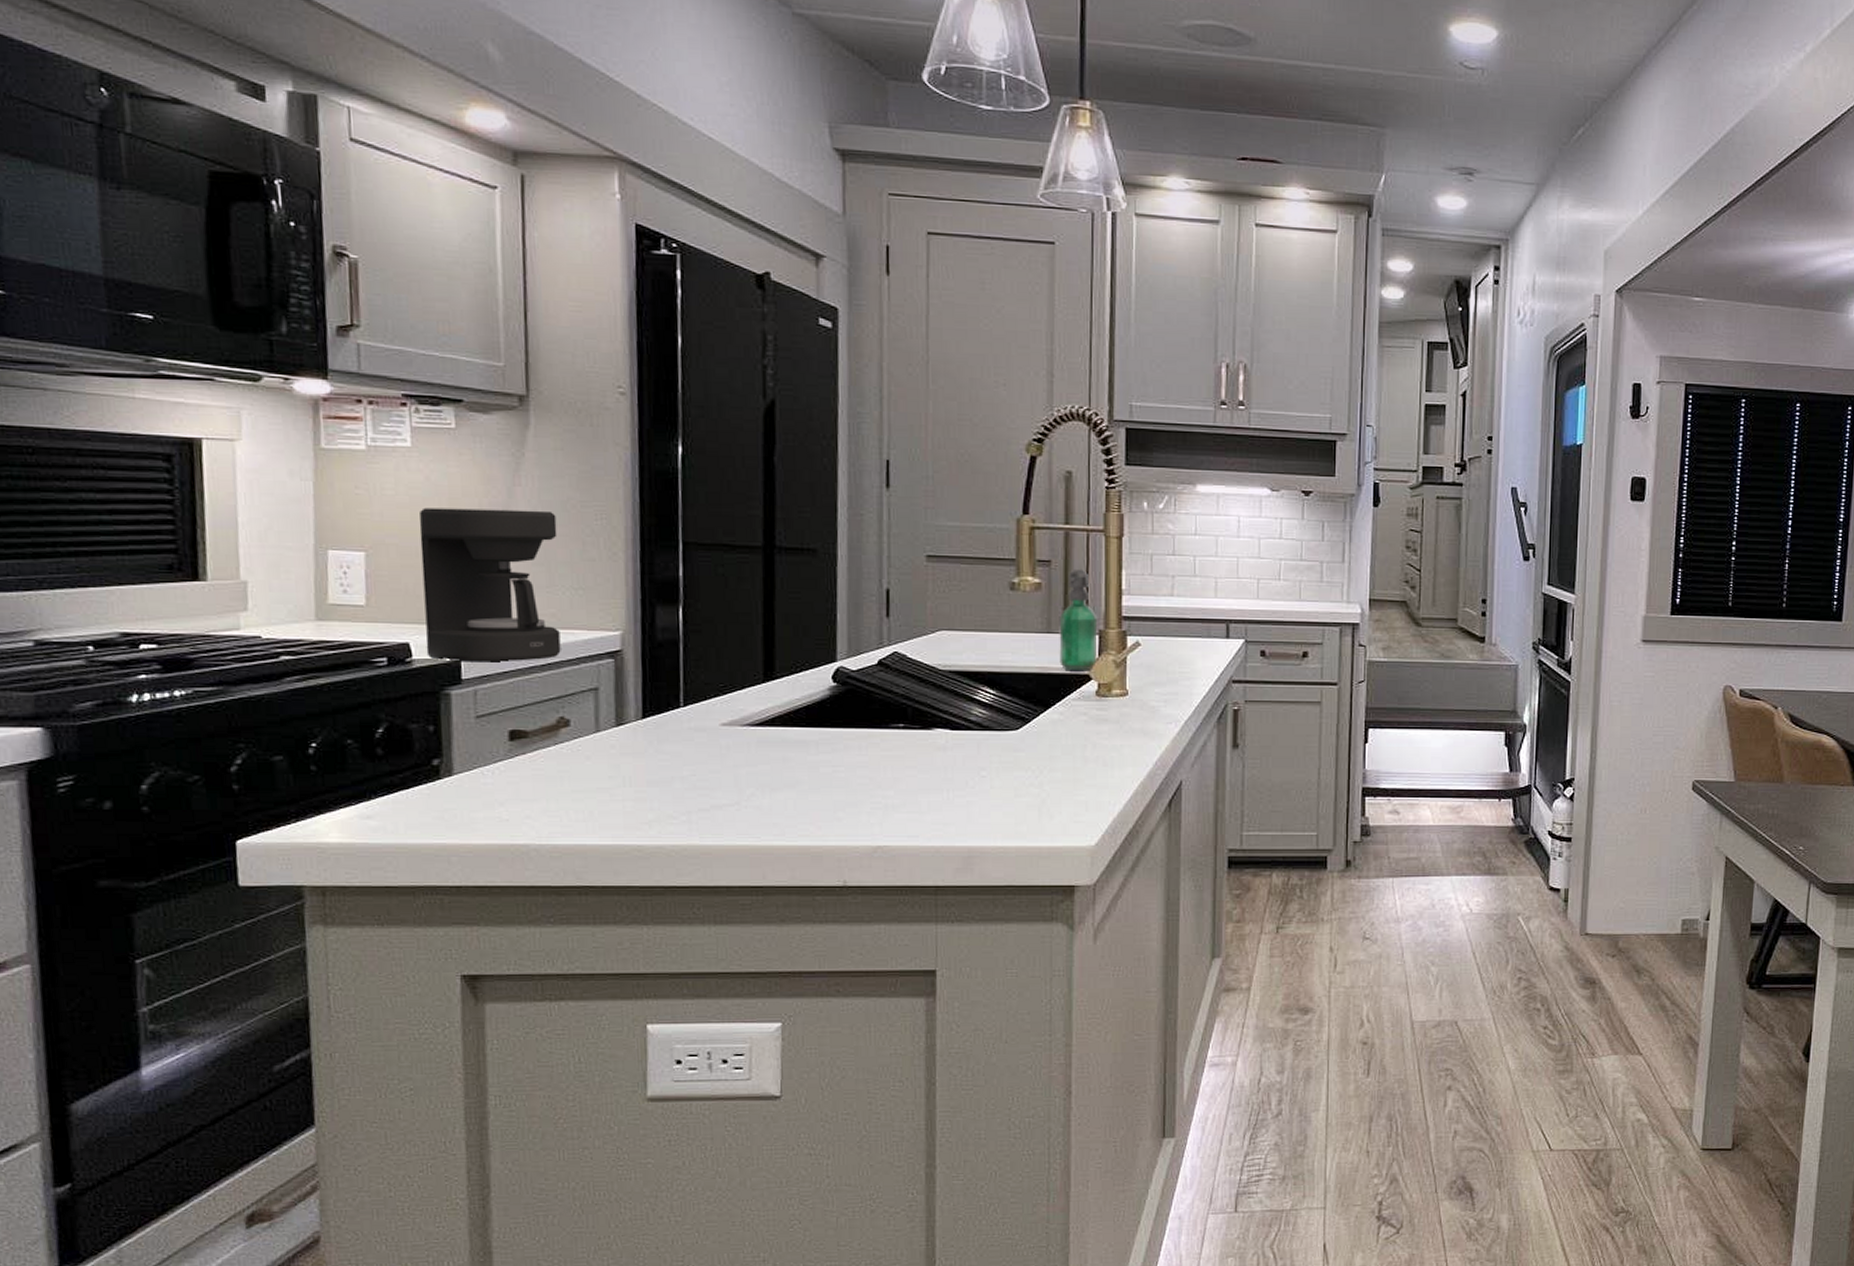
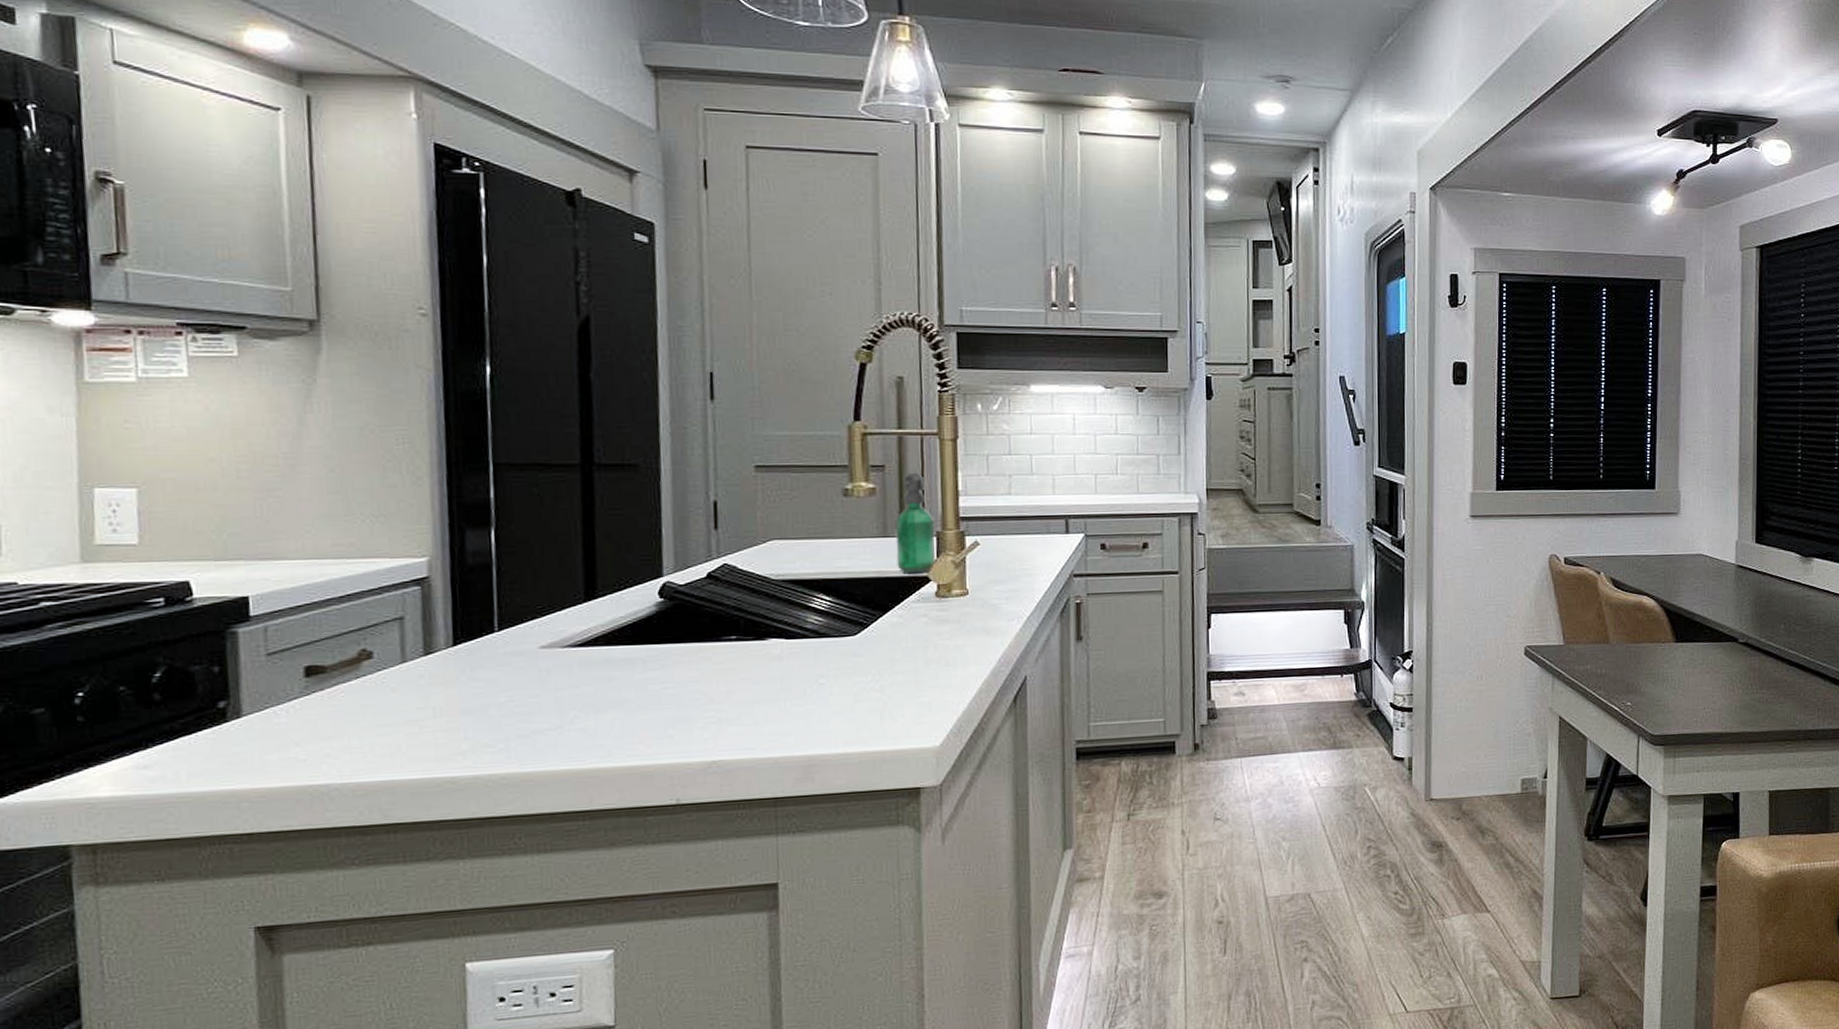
coffee maker: present [419,507,561,663] -> none [198,437,361,598]

